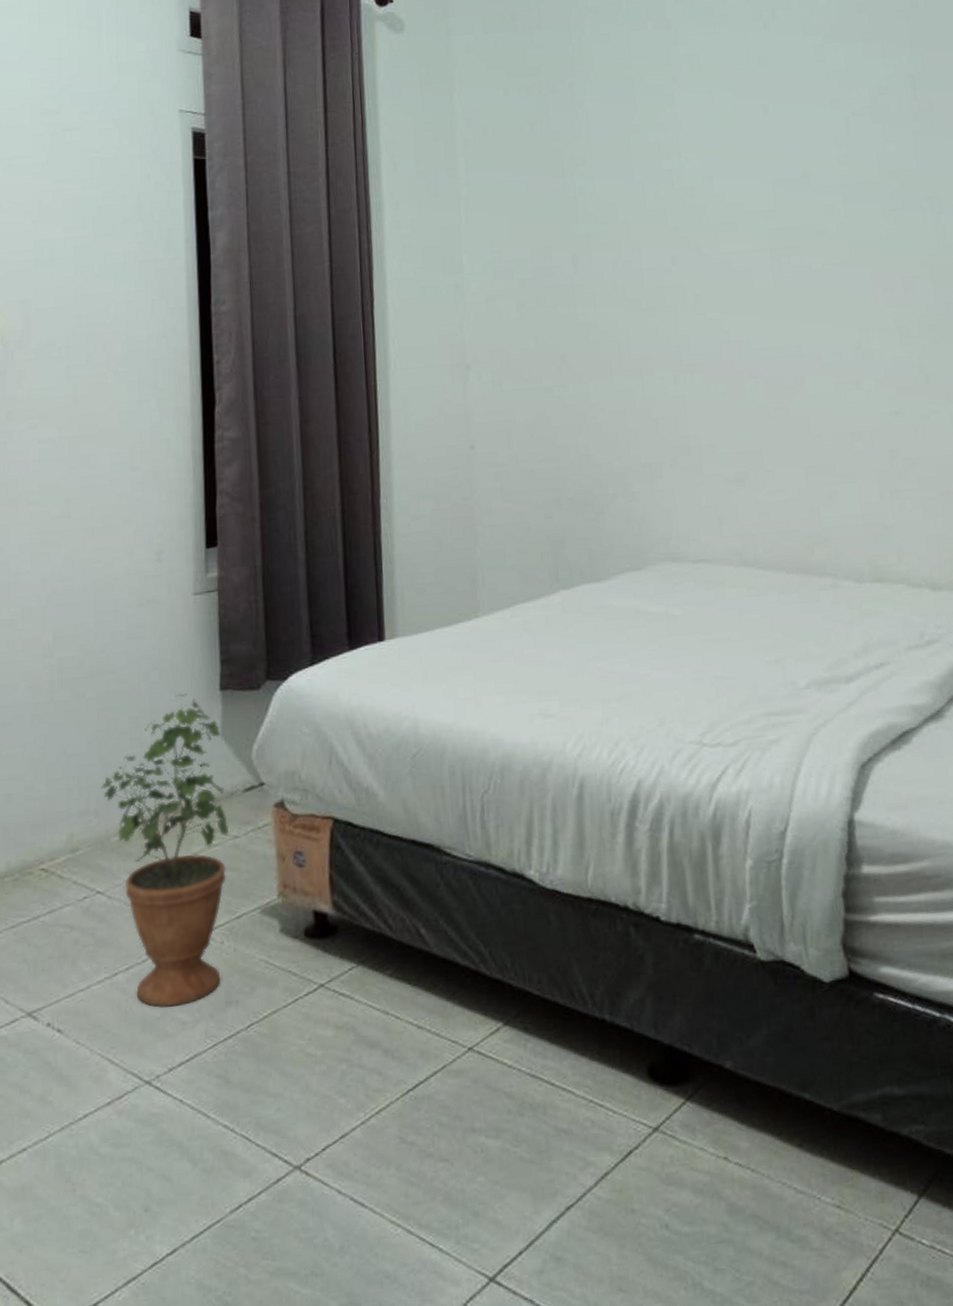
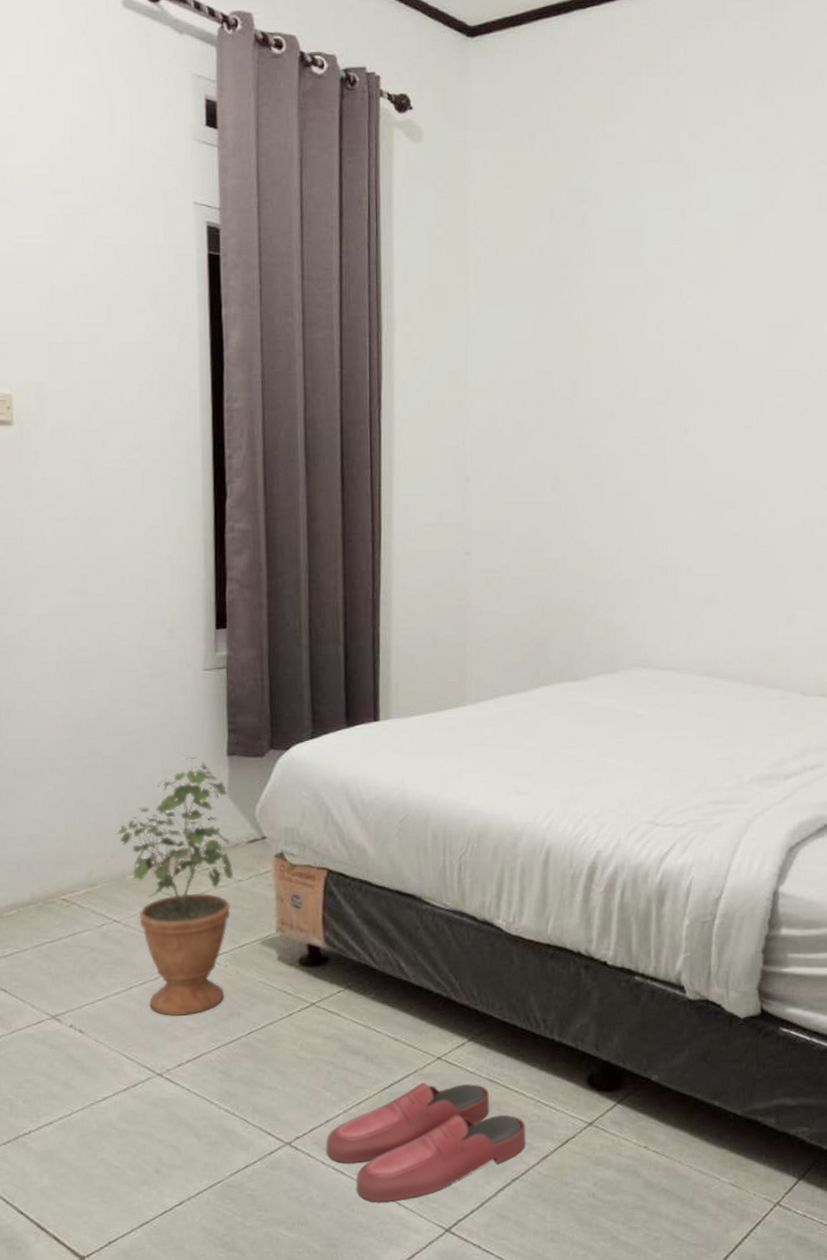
slippers: none [341,1081,581,1243] -> present [326,1082,526,1202]

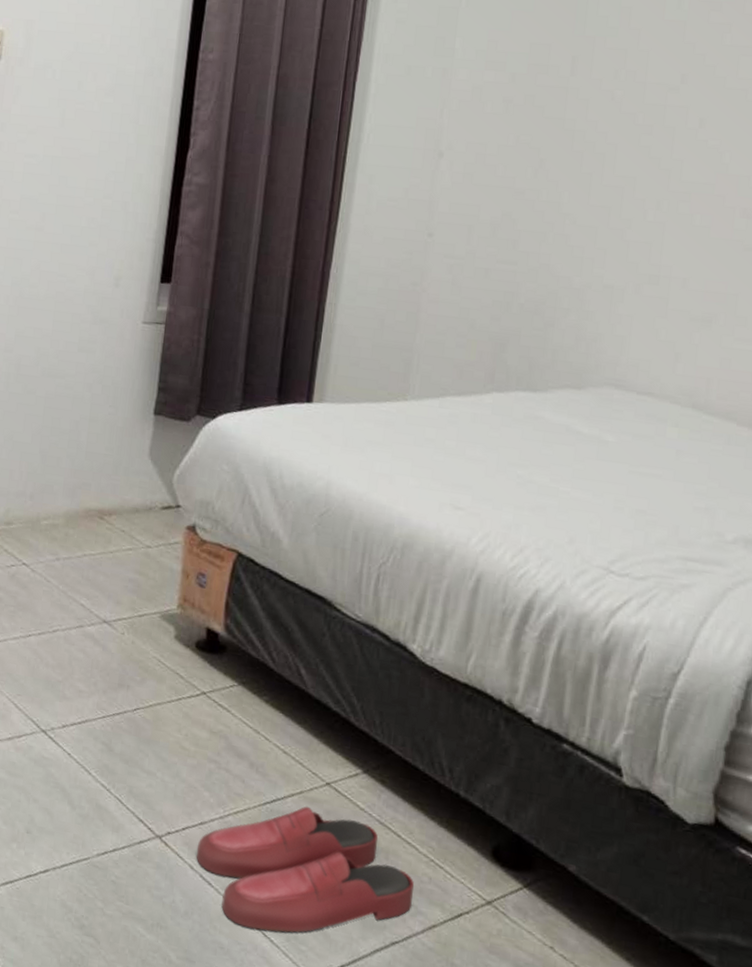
potted plant: present [116,756,233,1016] -> none [38,409,149,677]

